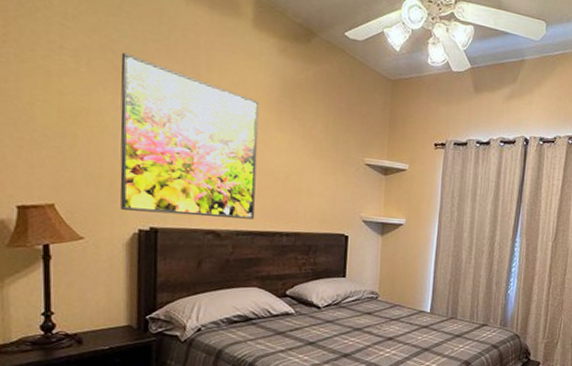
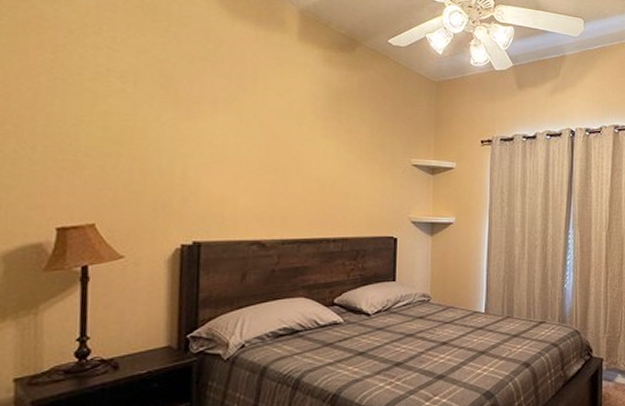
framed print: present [120,52,259,219] -> none [163,71,305,227]

